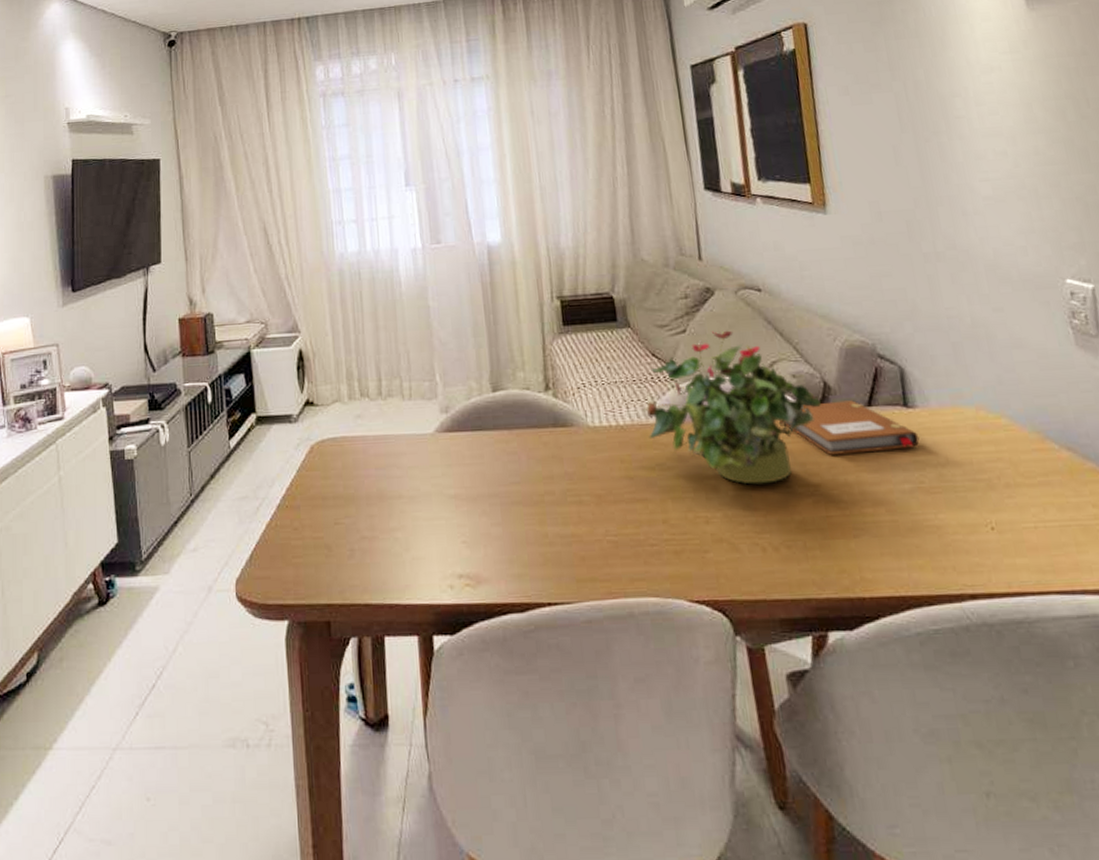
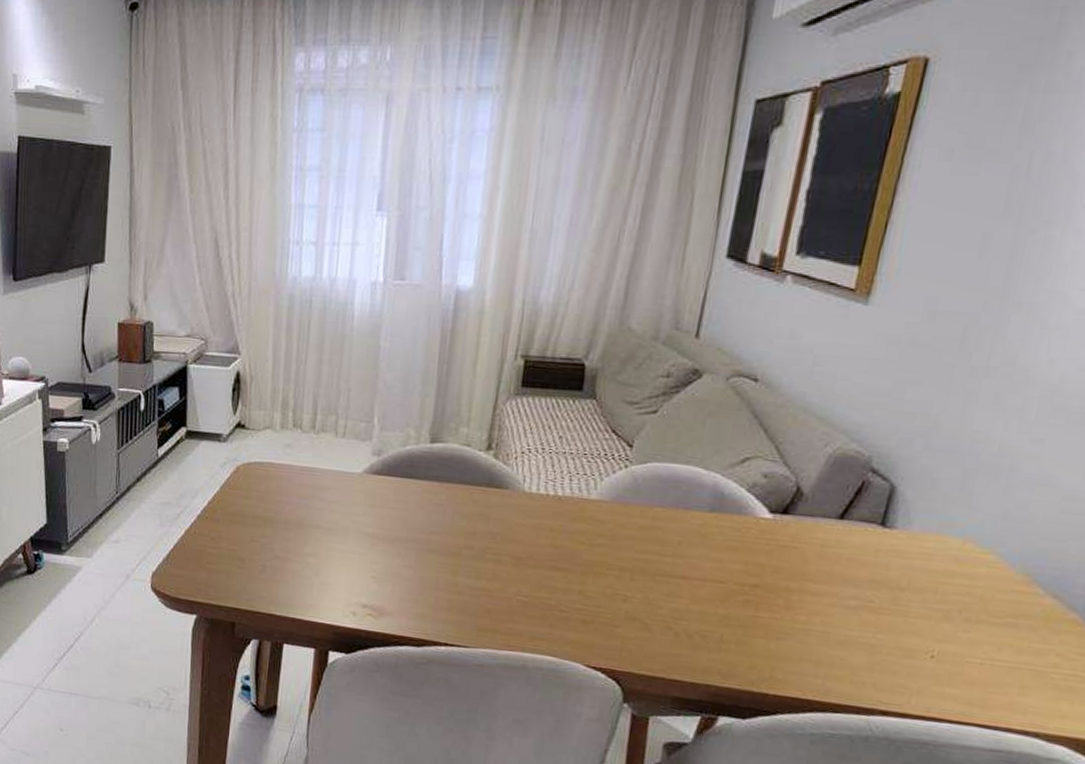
potted plant: present [644,330,821,485] -> none [586,416,787,576]
notebook: present [779,400,920,455] -> none [733,506,886,567]

